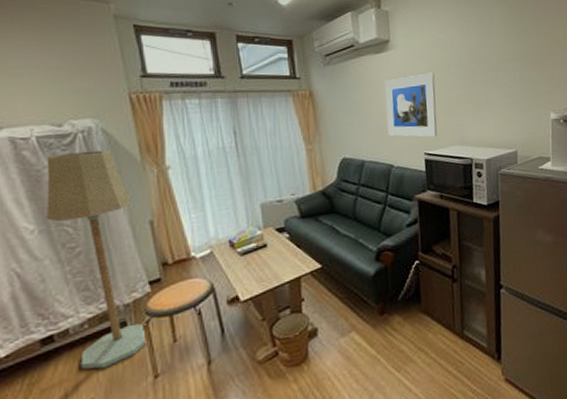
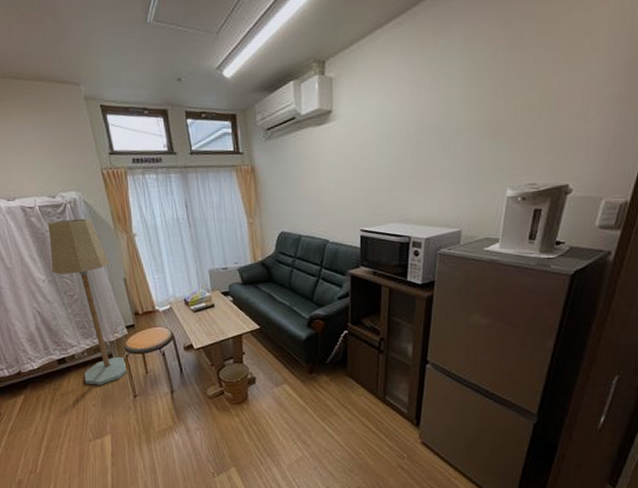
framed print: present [385,72,437,137] -> none [324,145,377,214]

